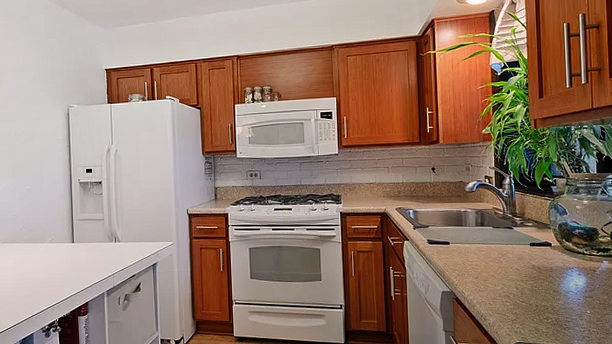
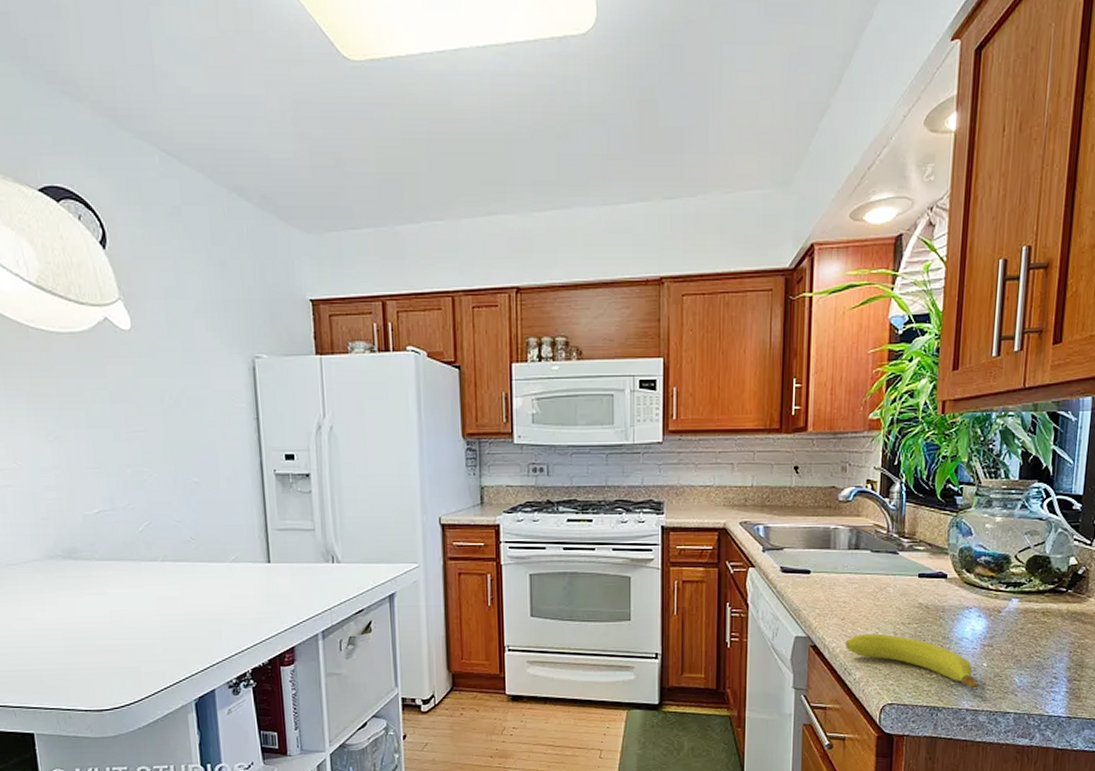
fruit: none [480,288,585,331] -> present [846,633,979,689]

